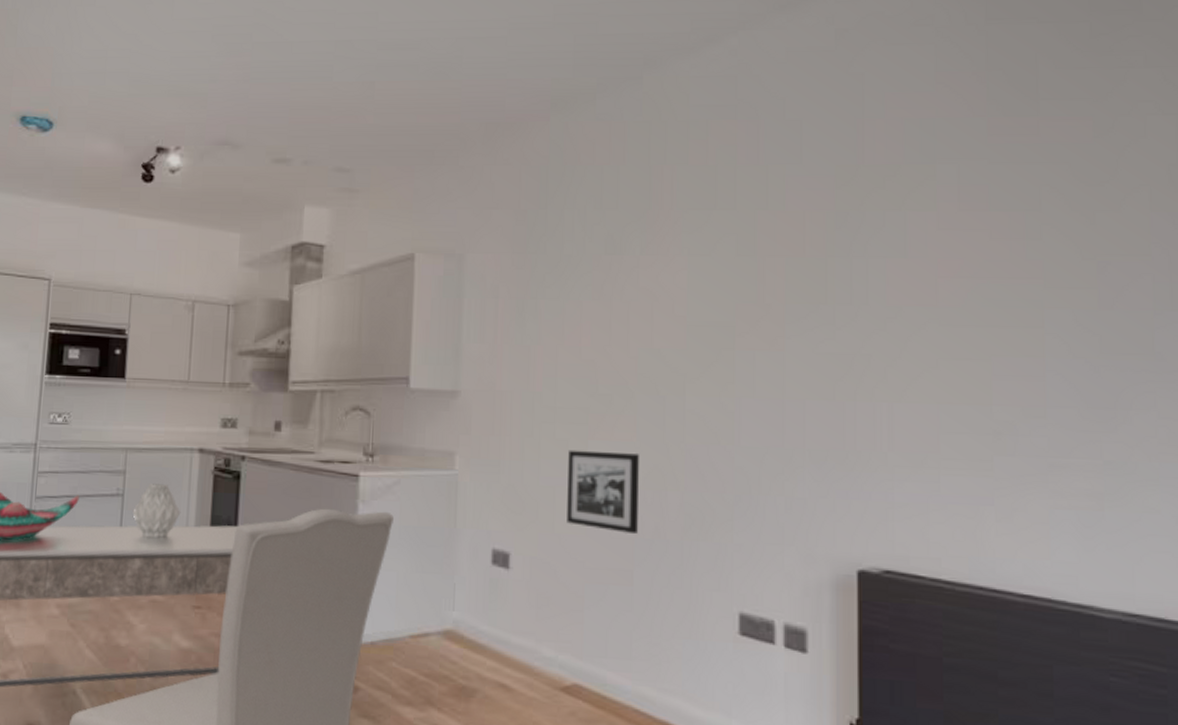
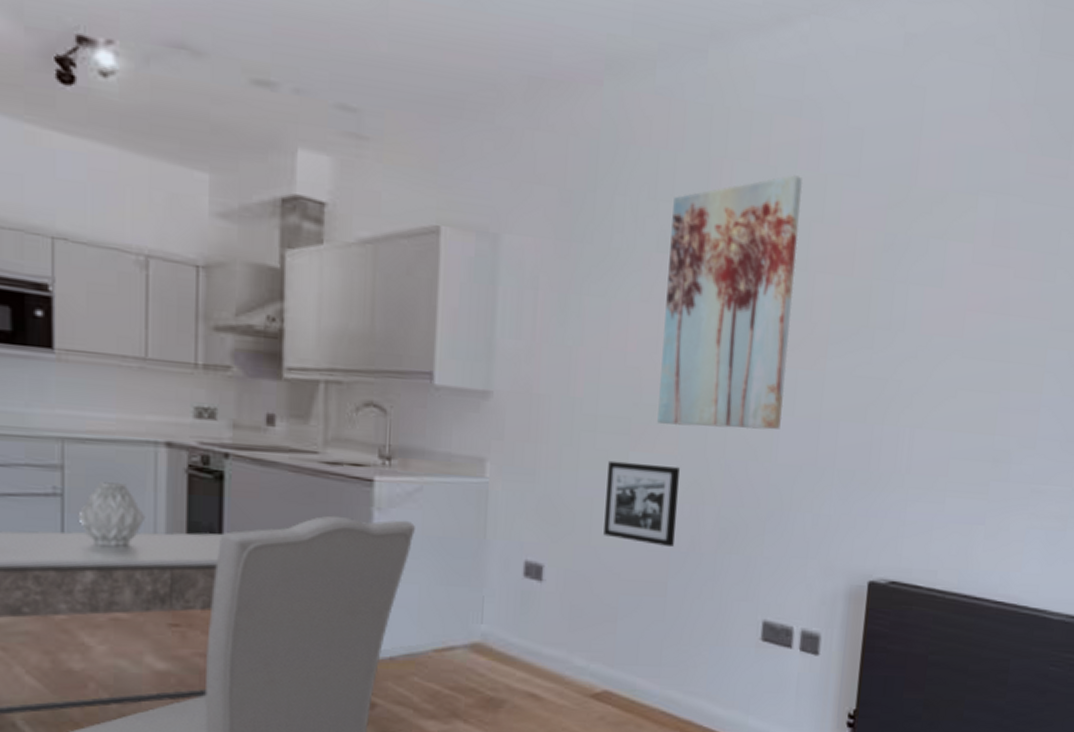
wall art: none [614,171,744,414] -> present [657,175,803,430]

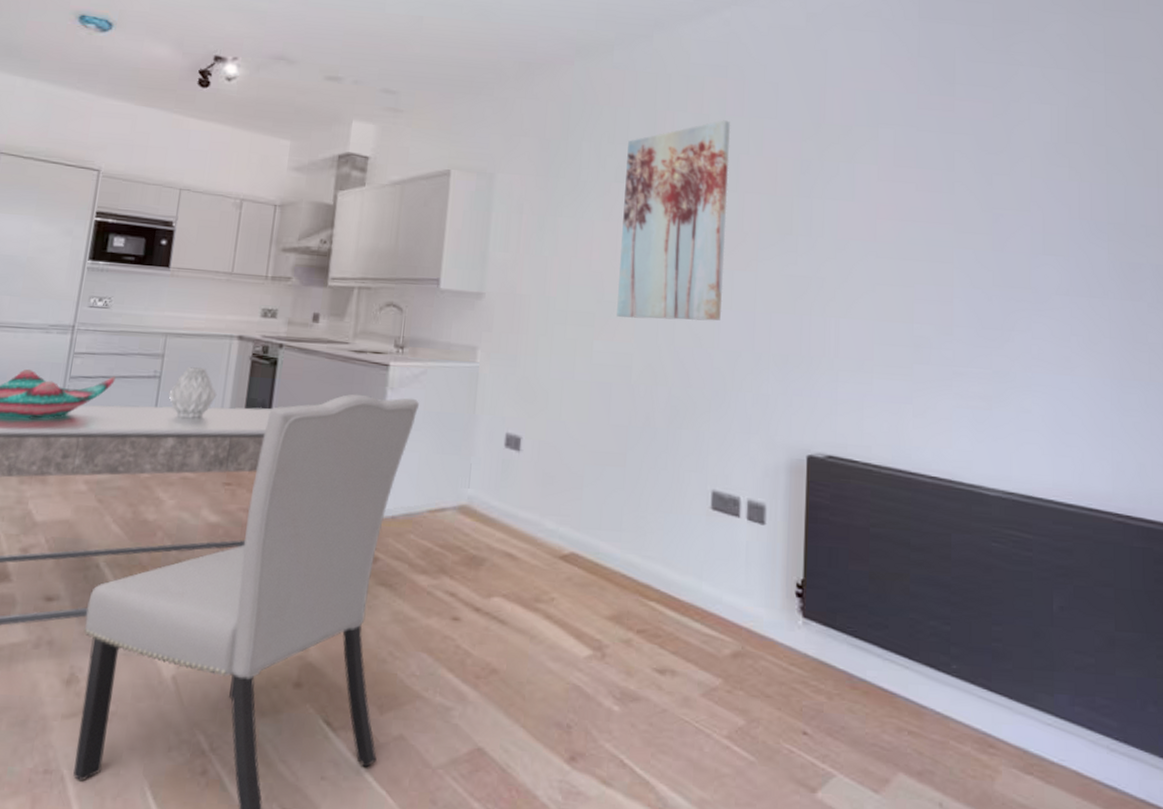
picture frame: present [603,460,680,548] -> none [572,348,636,423]

